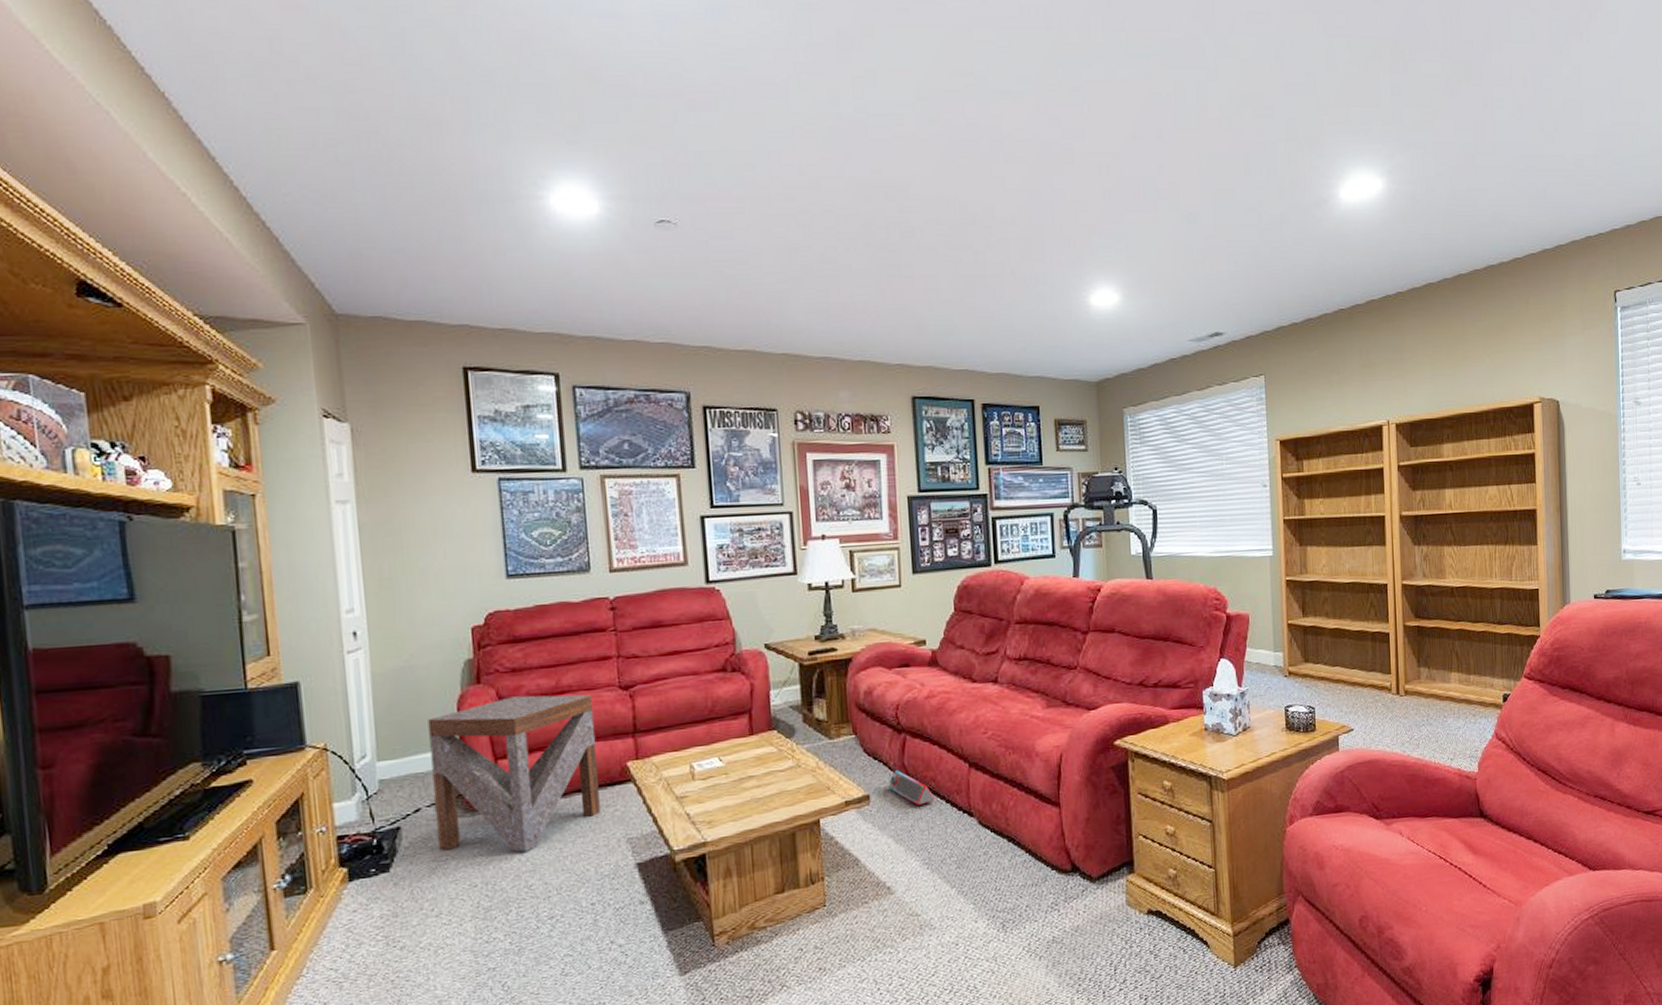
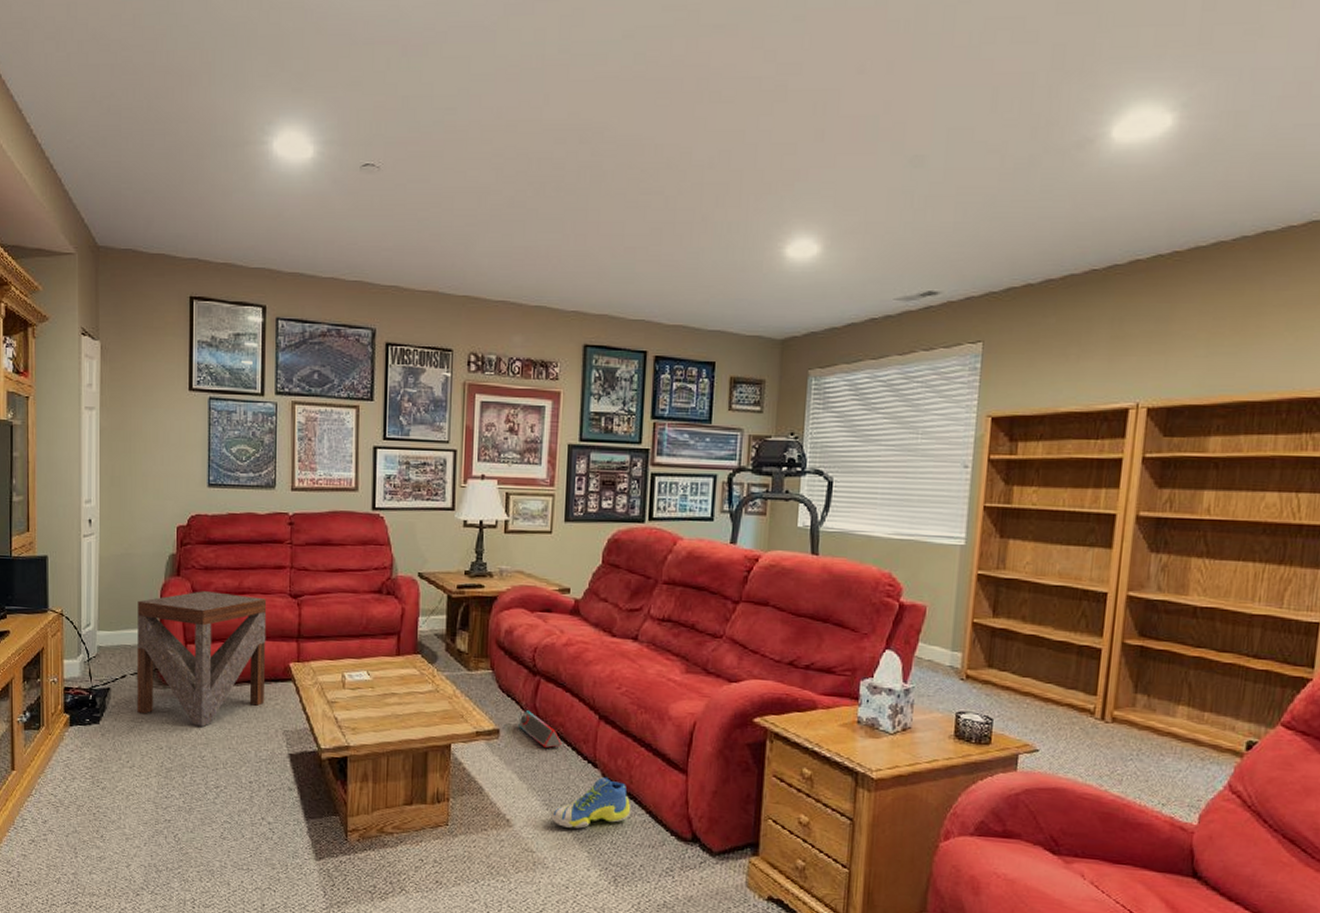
sneaker: none [932,823,1011,883] -> present [551,776,631,829]

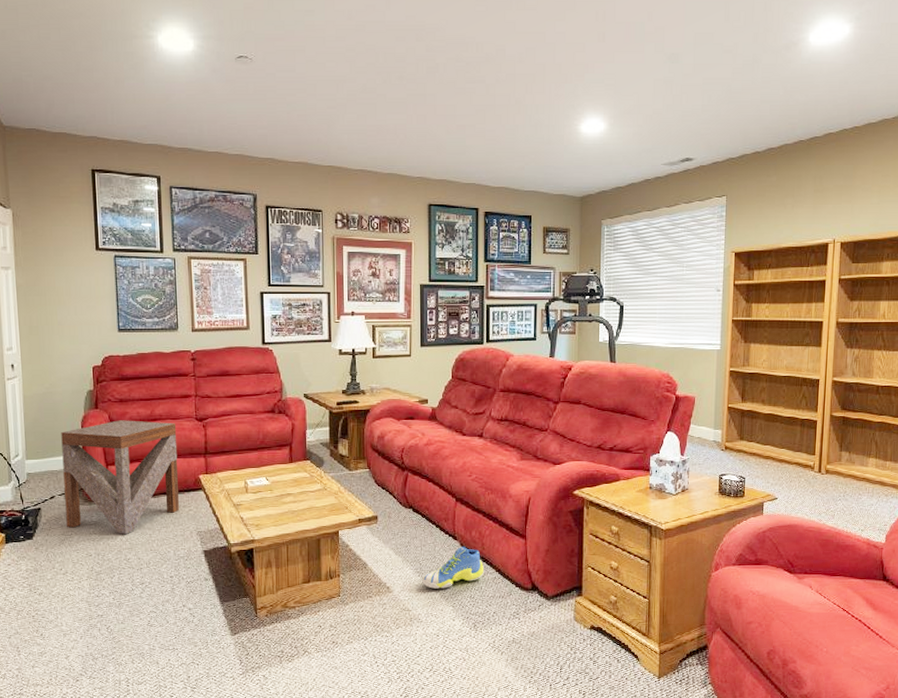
speaker: present [518,710,562,748] -> none [392,499,428,527]

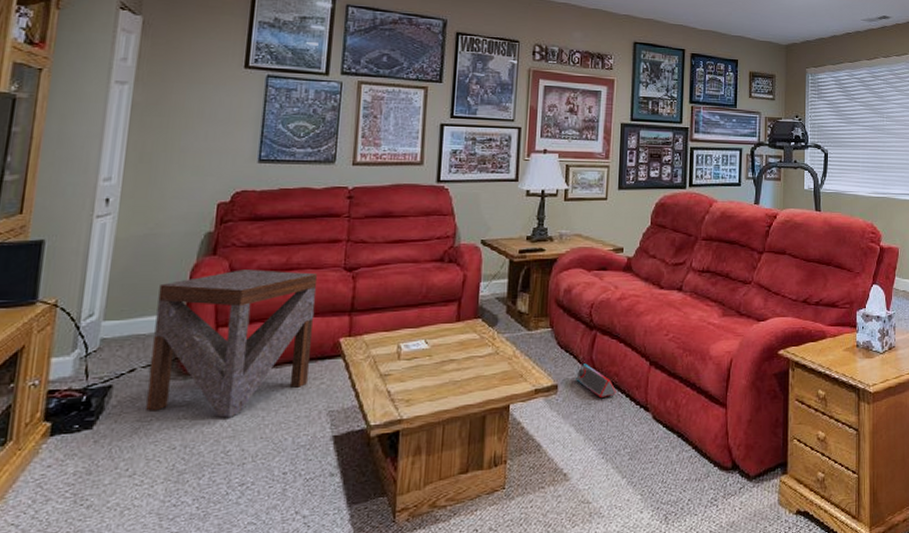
speaker: none [392,499,428,527] -> present [576,363,616,398]
sneaker: present [422,546,484,589] -> none [606,418,679,473]

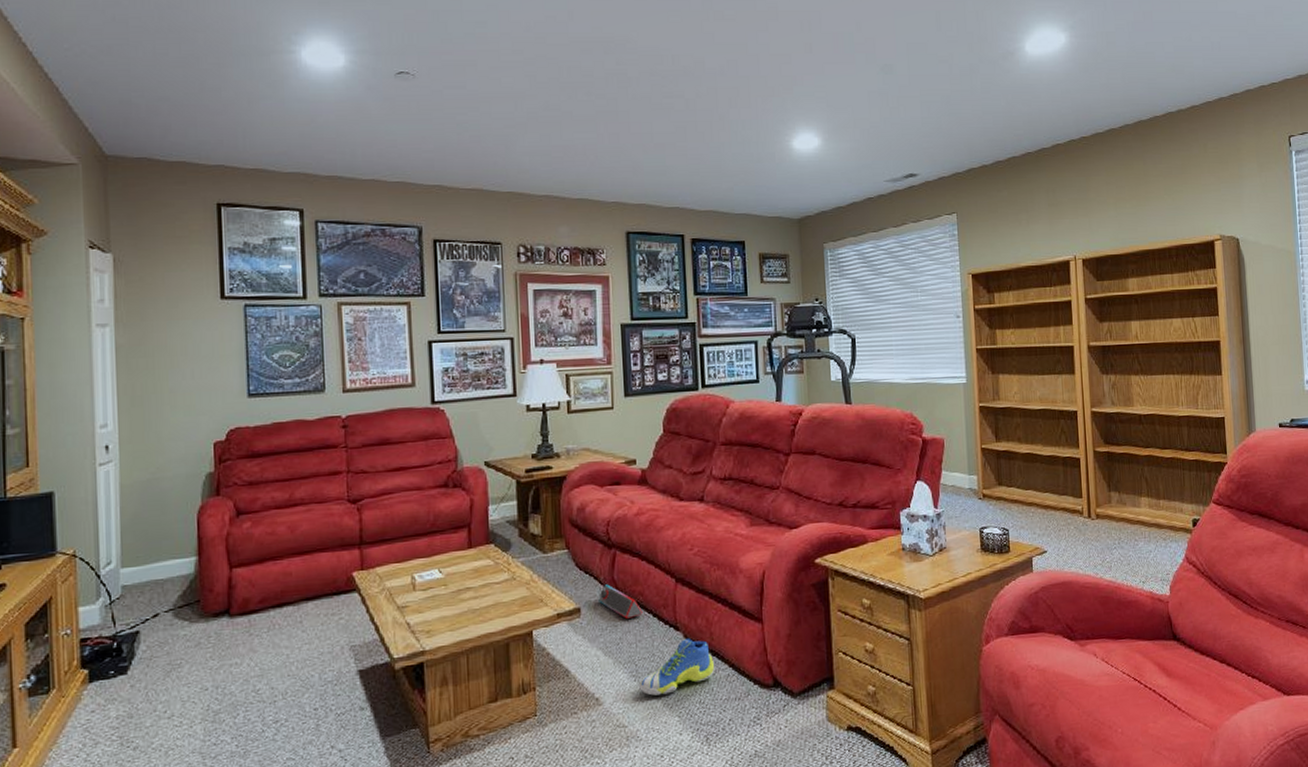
side table: present [146,269,318,418] -> none [170,507,326,658]
sneaker: none [606,418,679,473] -> present [639,637,715,696]

